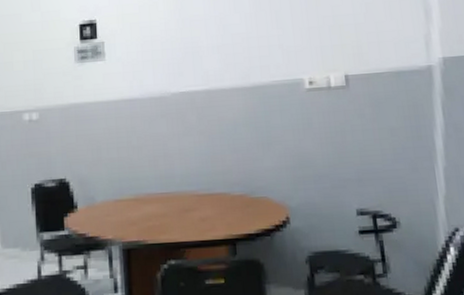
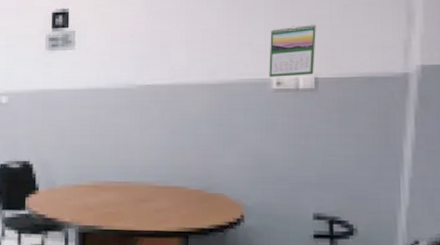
calendar: none [298,23,344,77] -> present [269,24,316,77]

